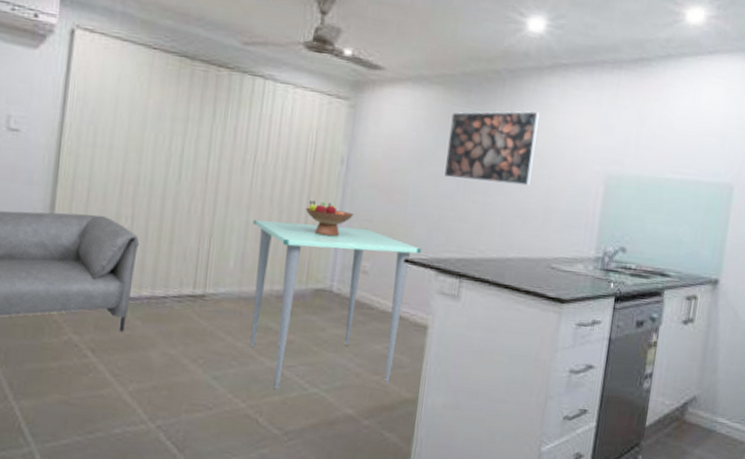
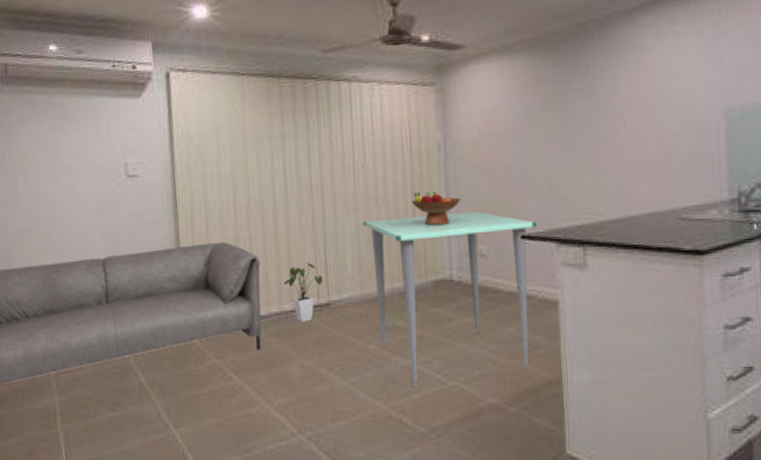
house plant: none [161,251,203,311] -> present [284,262,323,323]
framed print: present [443,111,541,187] -> none [542,56,641,144]

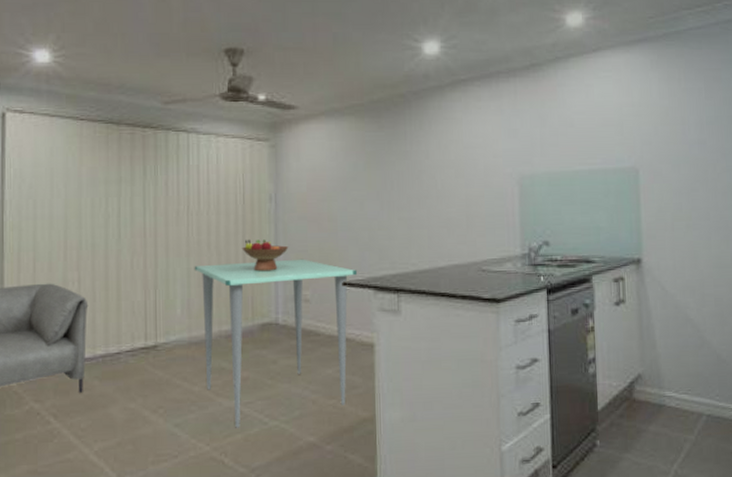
house plant: present [284,262,323,323] -> none [112,305,152,365]

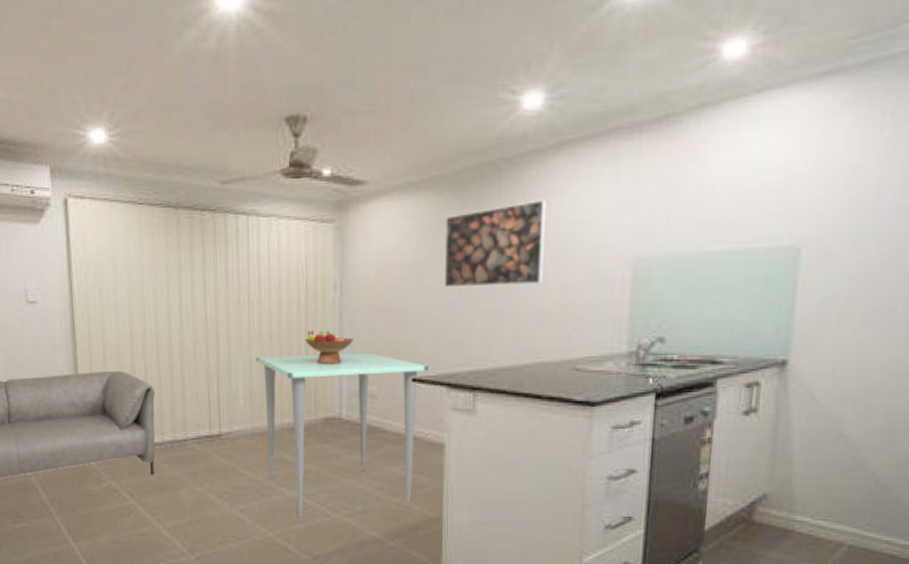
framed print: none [365,126,449,200] -> present [443,199,547,288]

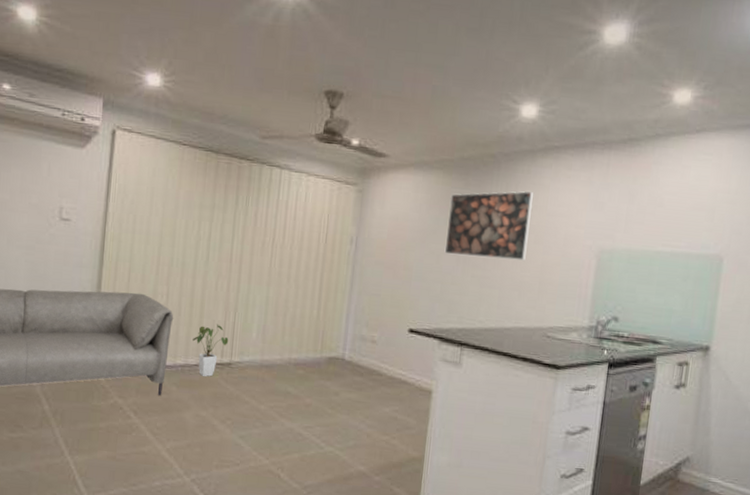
house plant: none [178,394,215,452] -> present [193,324,229,377]
dining table: present [256,352,430,518] -> none [272,295,426,448]
fruit bowl: present [304,331,354,365] -> none [319,277,363,310]

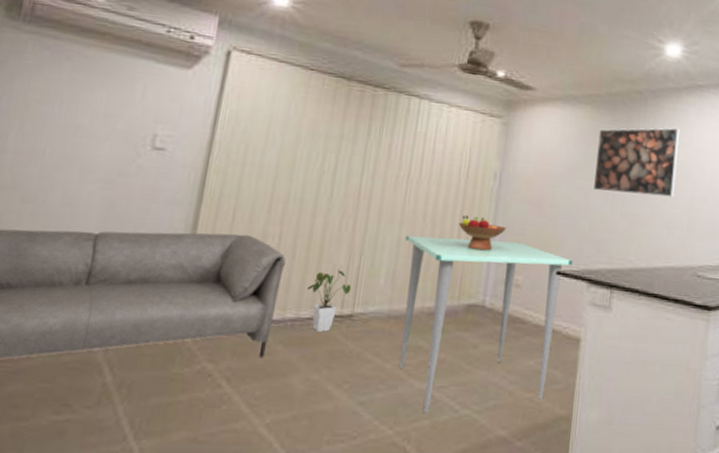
dining table: none [272,295,426,448] -> present [399,236,574,413]
fruit bowl: none [319,277,363,310] -> present [458,215,507,251]

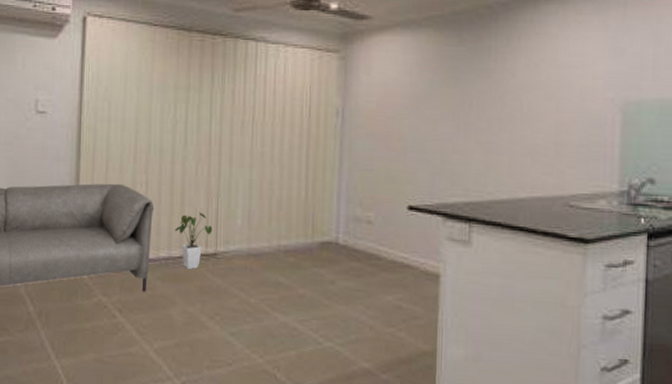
dining table: present [399,236,574,413] -> none [256,177,427,344]
fruit bowl: present [458,215,507,251] -> none [305,155,354,189]
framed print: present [592,128,681,199] -> none [441,42,540,122]

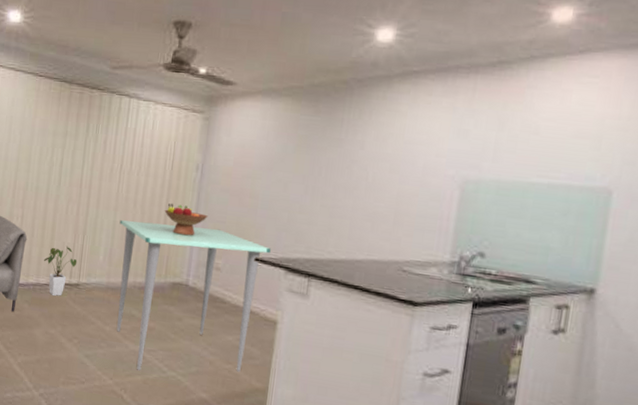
dining table: none [256,177,427,344] -> present [117,220,272,372]
fruit bowl: none [305,155,354,189] -> present [164,203,208,236]

